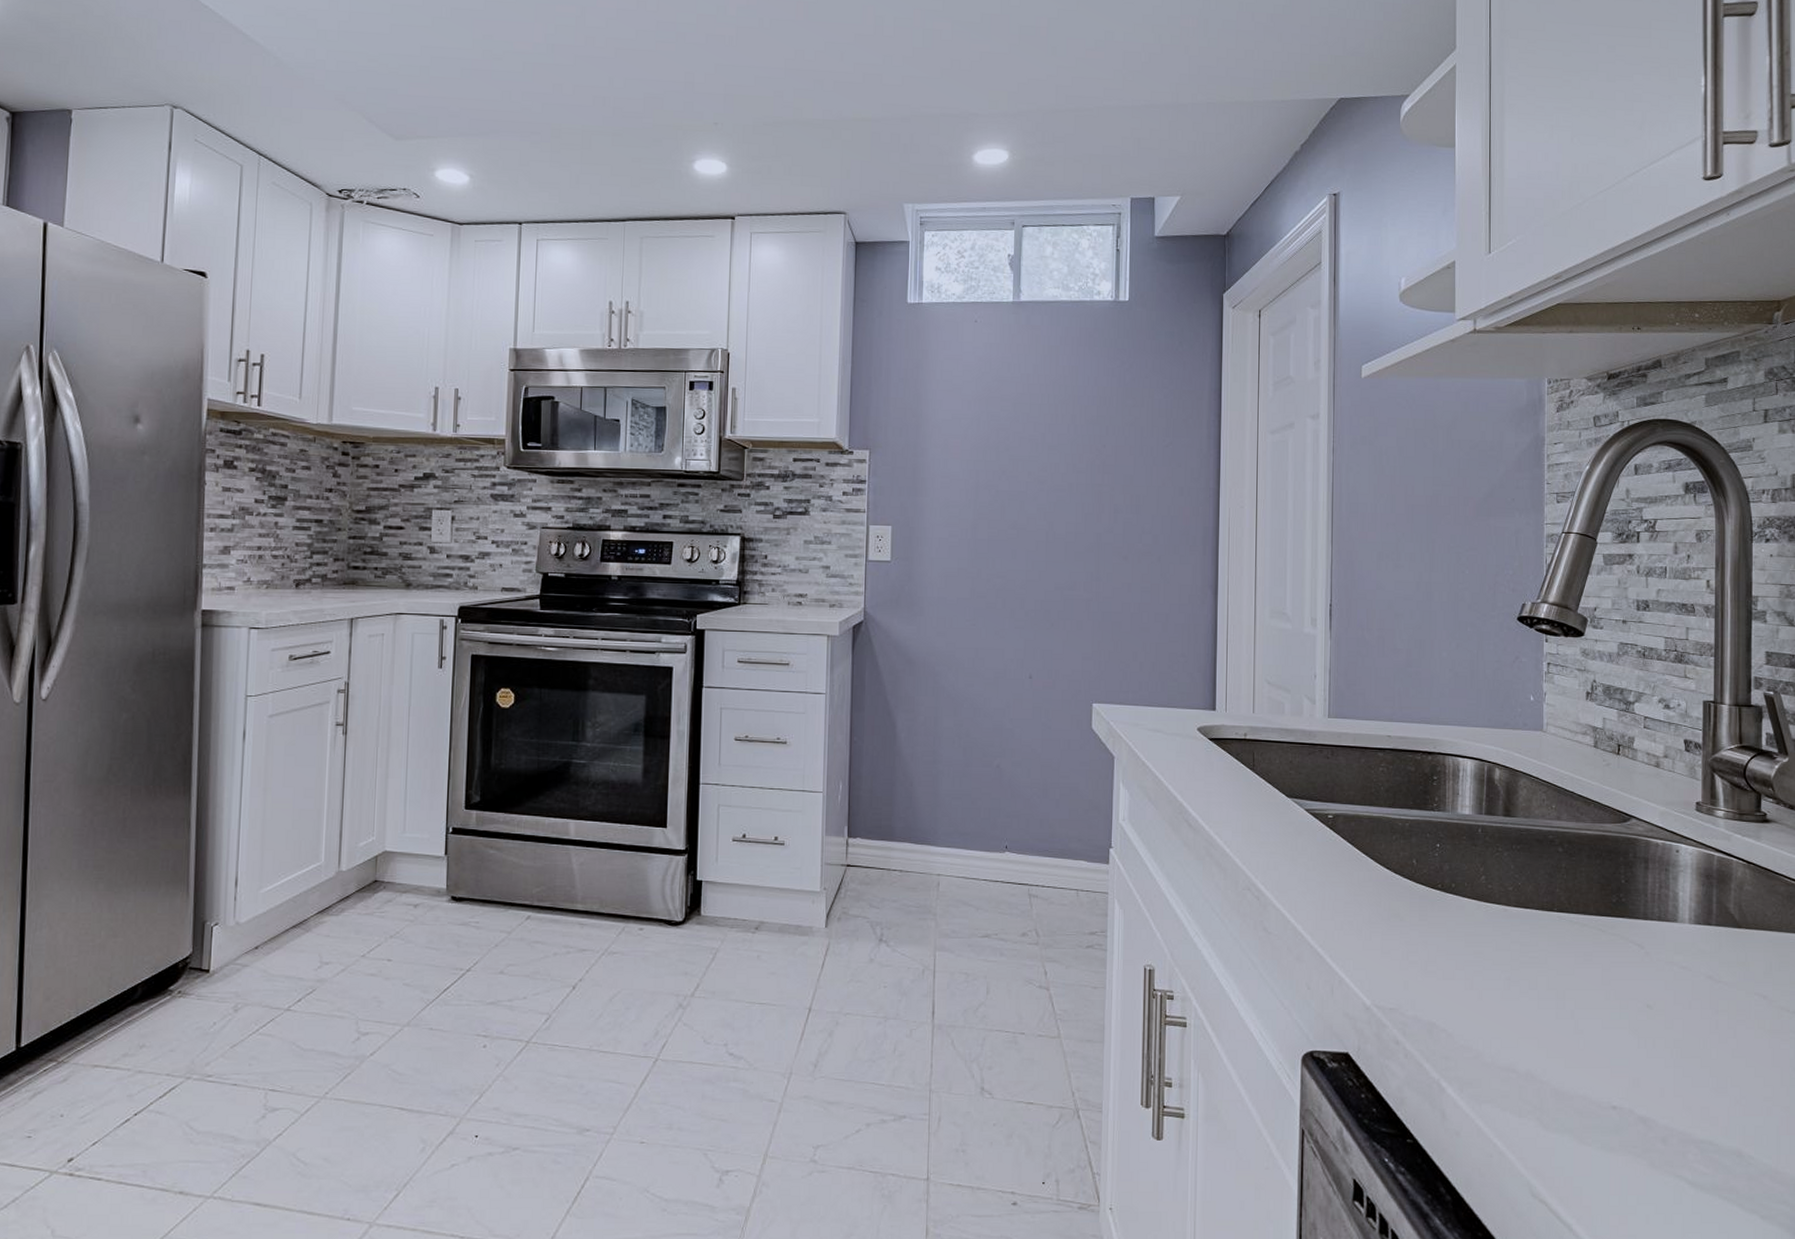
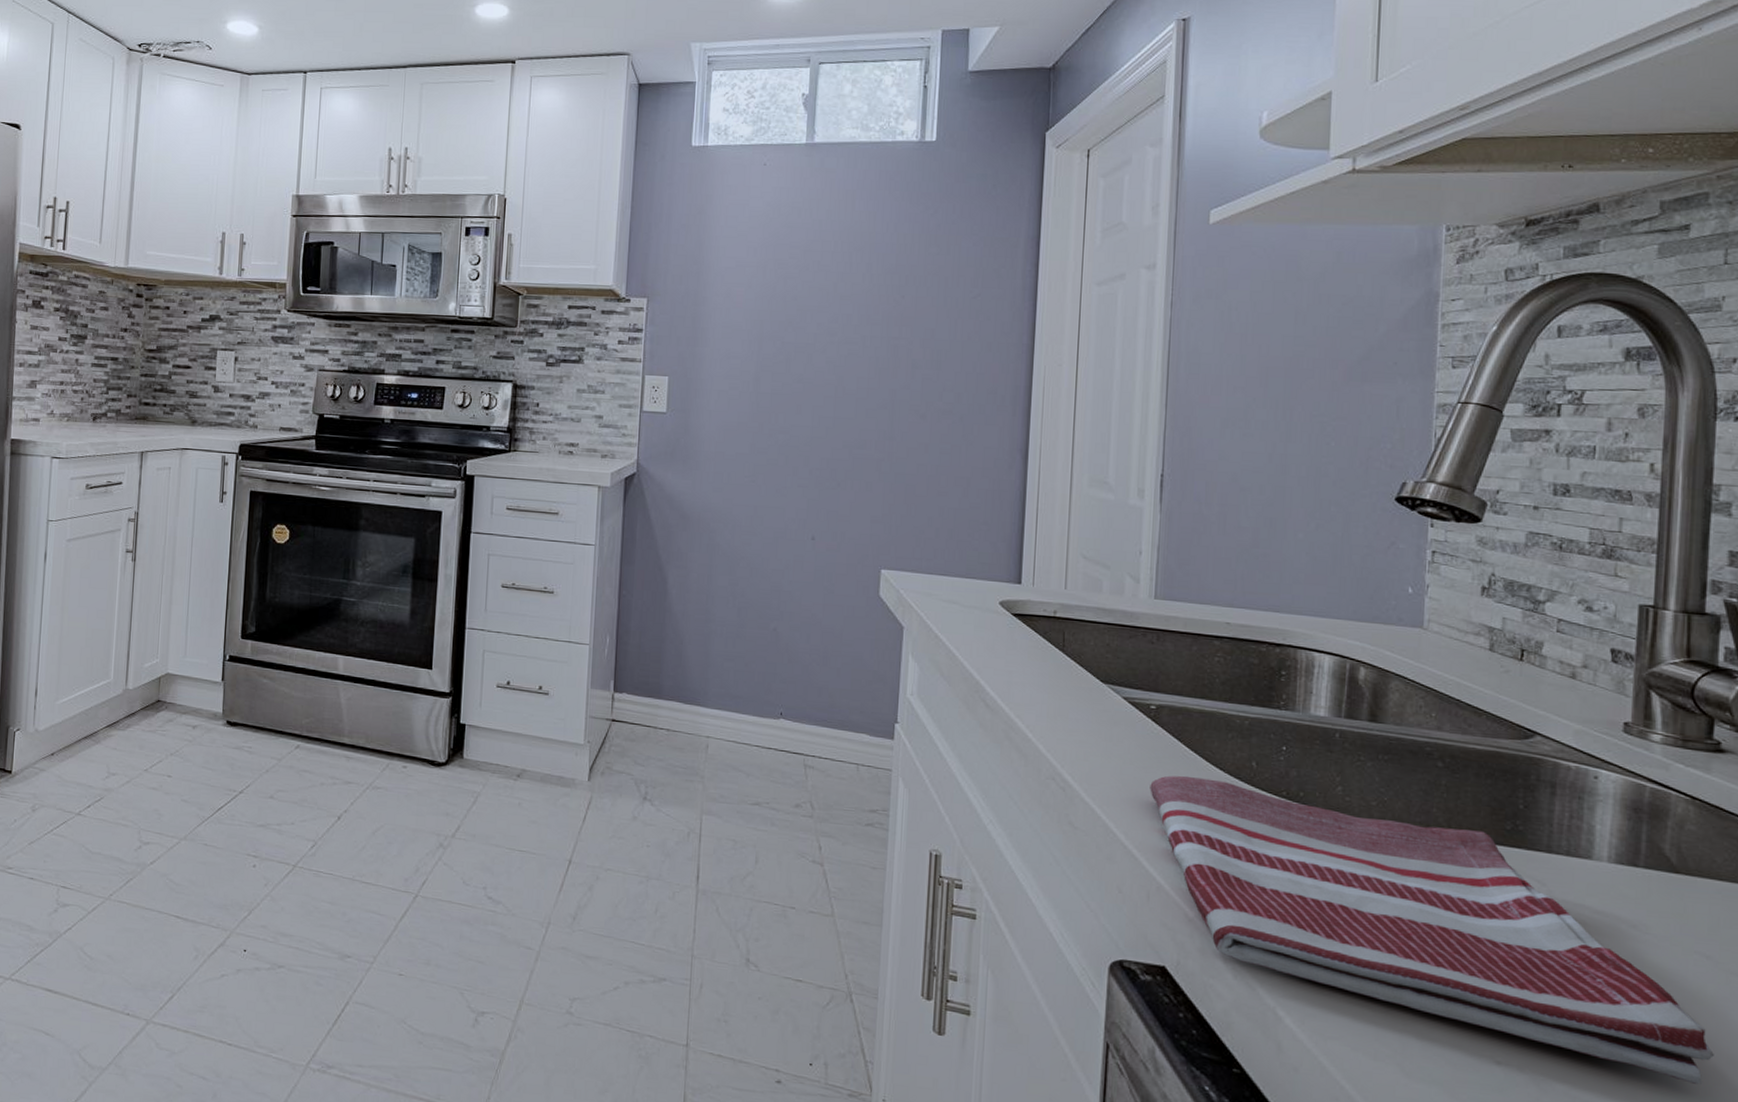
dish towel: none [1330,877,1772,1106] -> present [1150,775,1714,1085]

